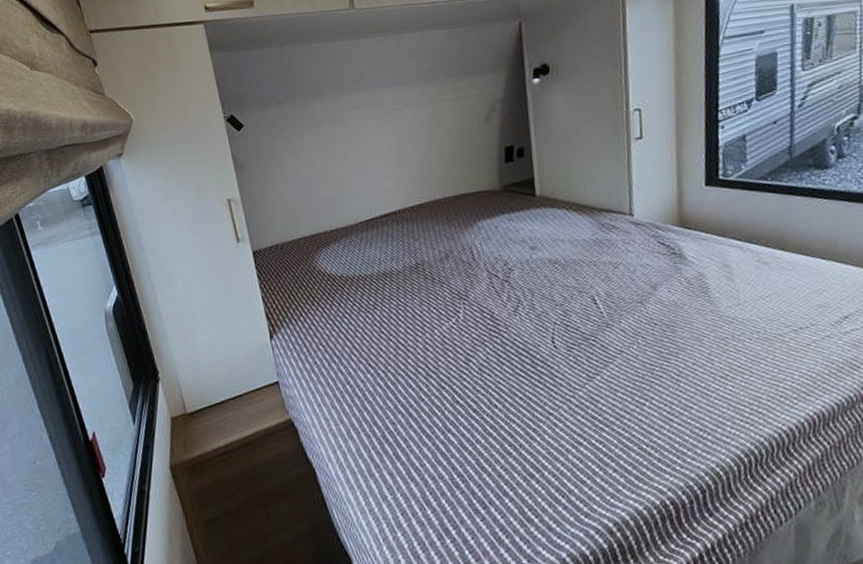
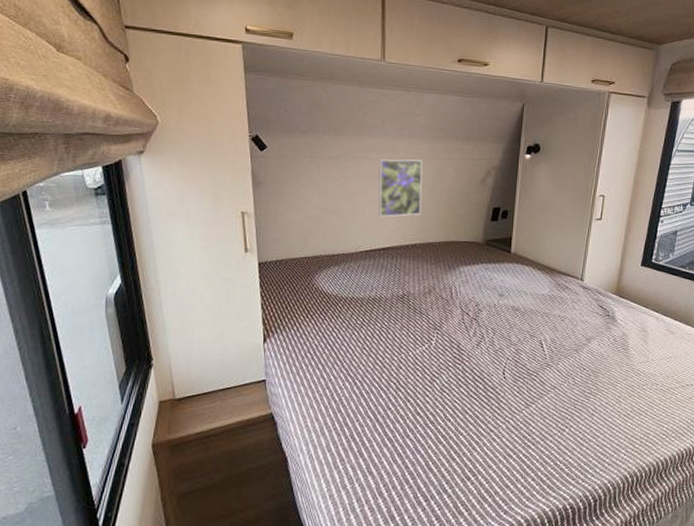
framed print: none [365,108,421,180] -> present [378,159,423,217]

